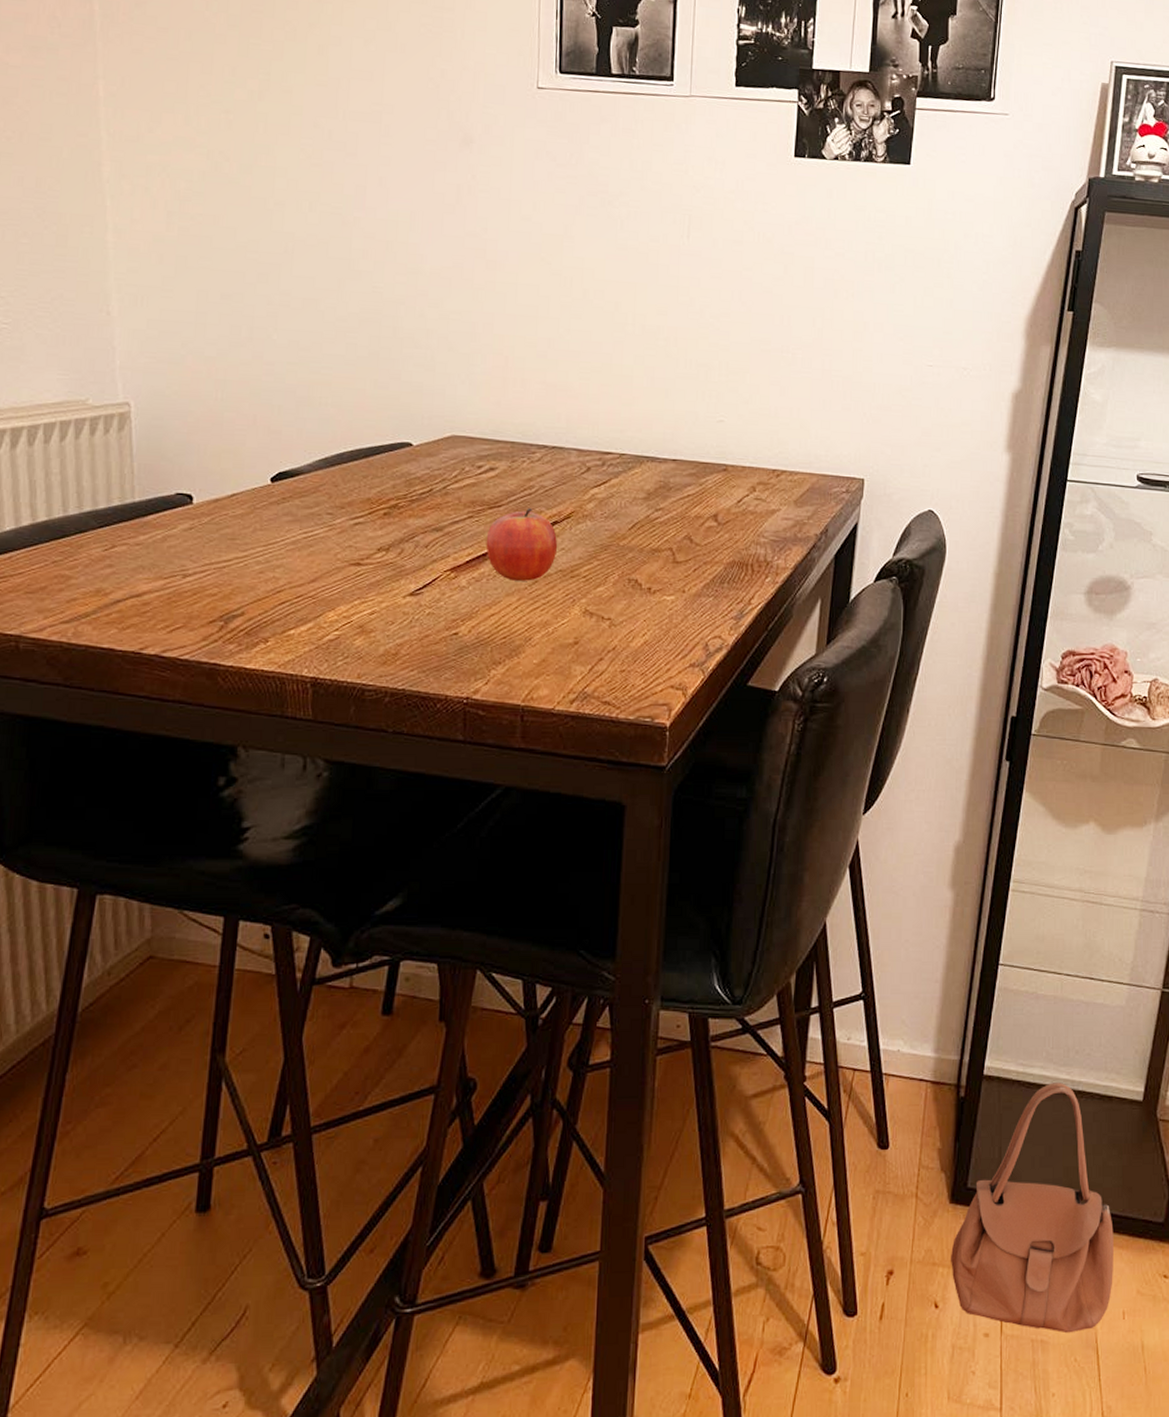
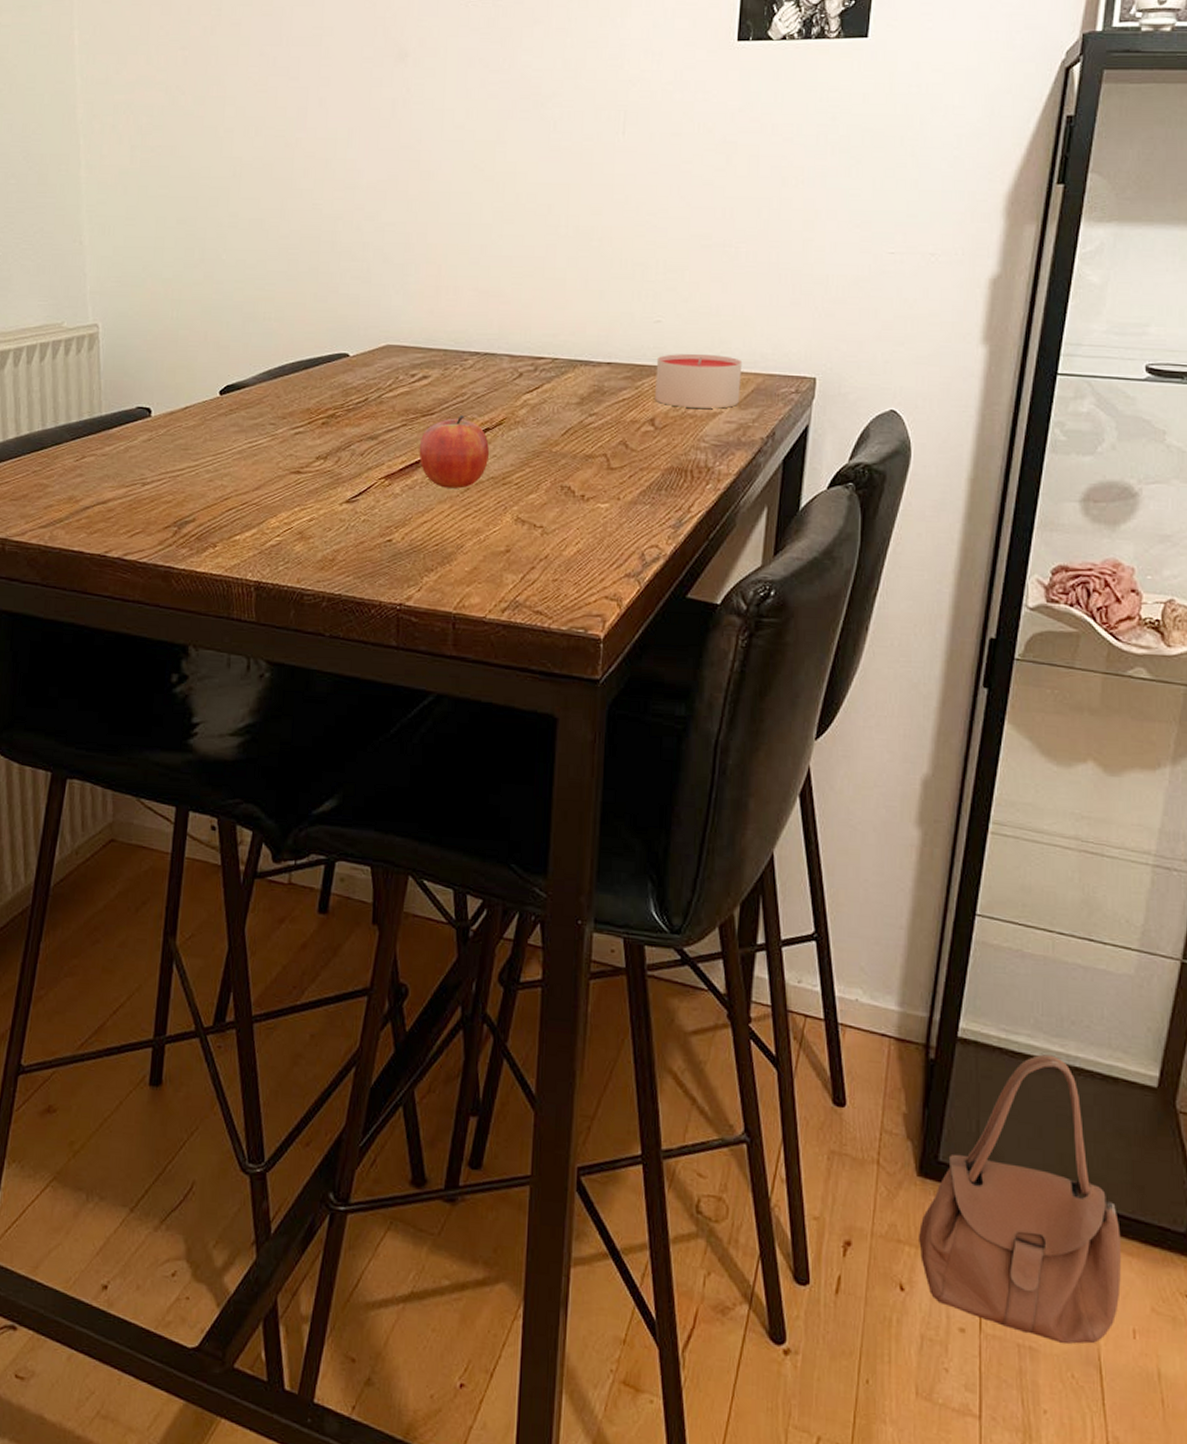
candle: none [718,452,799,506] -> present [655,353,743,409]

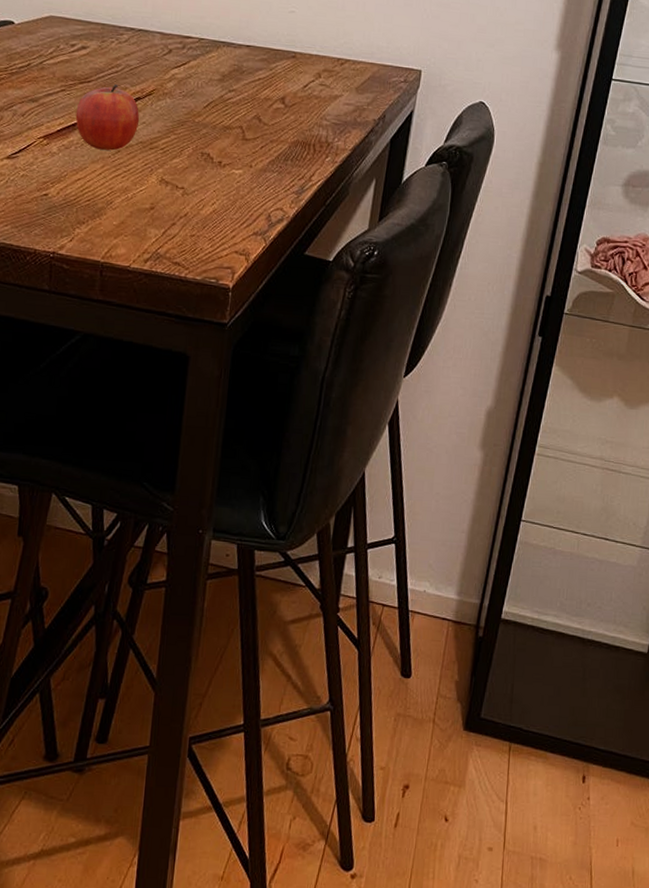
candle: present [655,353,743,409] -> none [286,41,362,92]
handbag: present [919,1054,1121,1344] -> none [461,630,613,854]

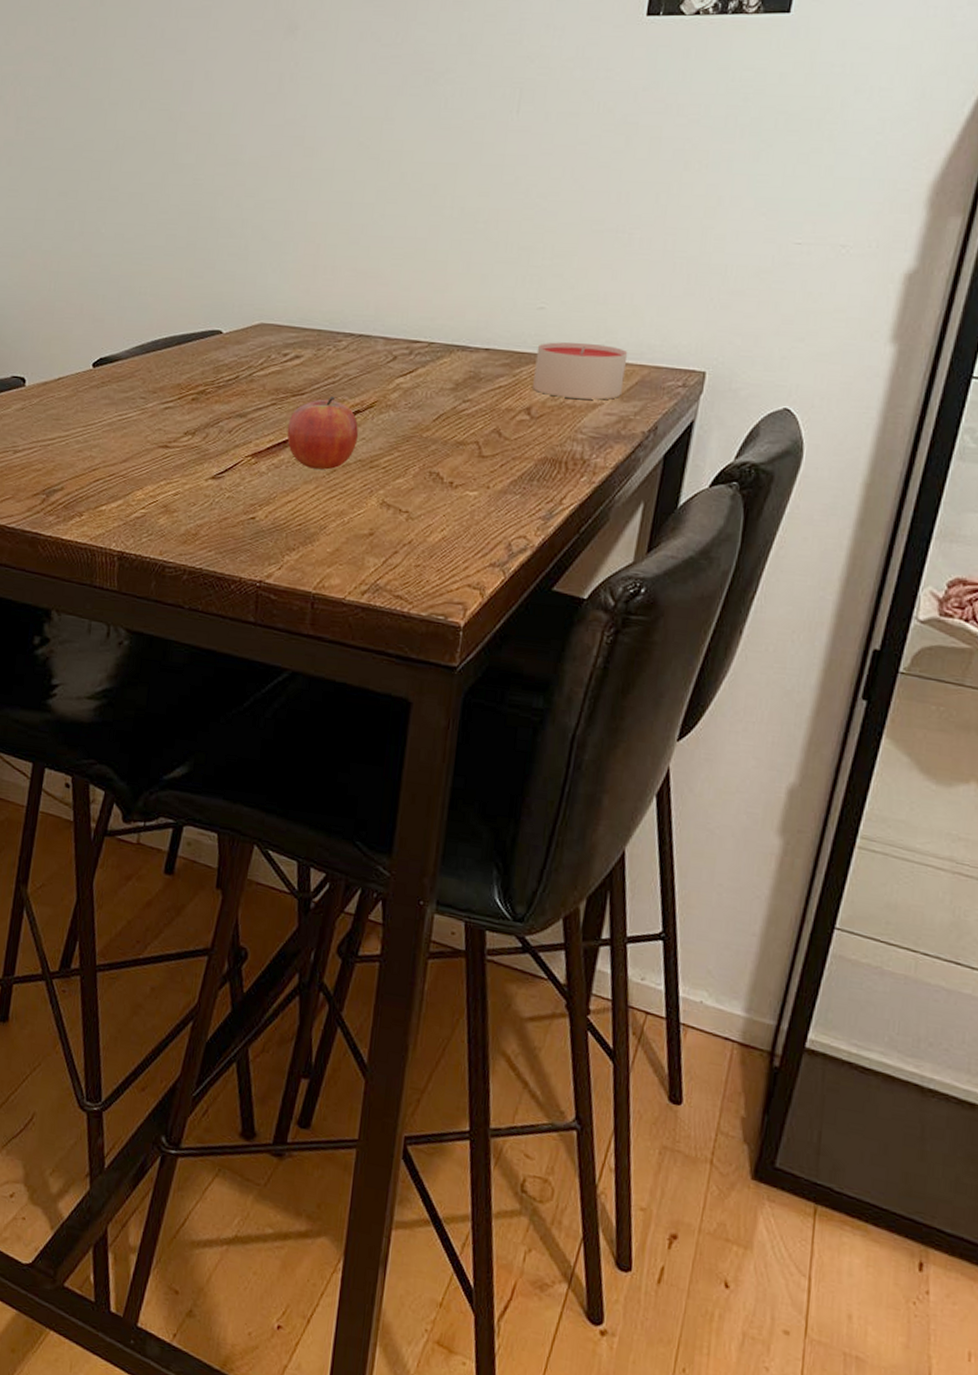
candle: none [286,41,362,92] -> present [533,342,628,400]

